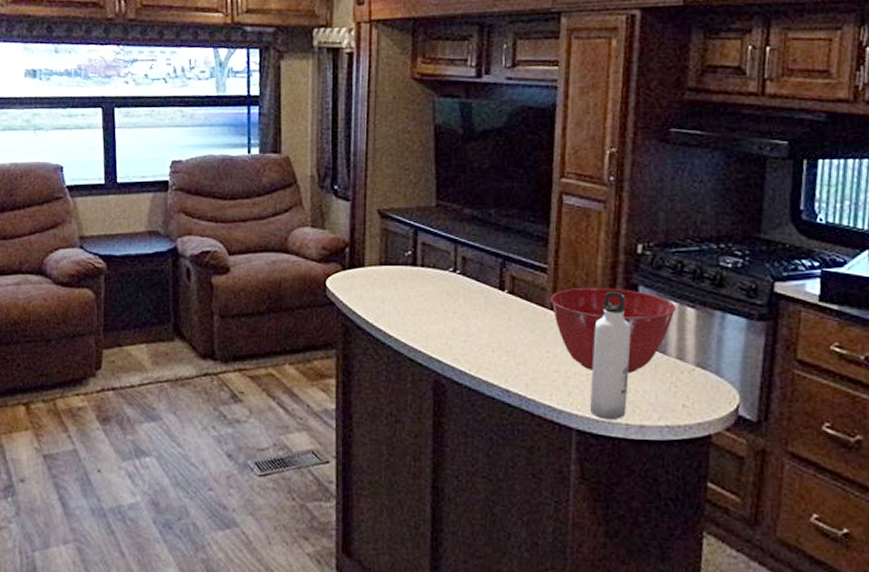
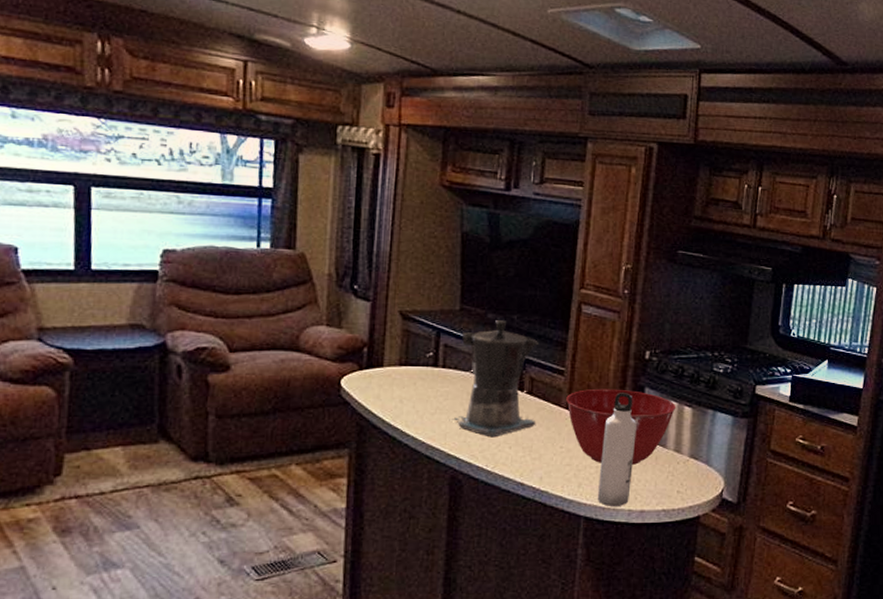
coffee maker: none [432,215,520,340] -> present [452,320,539,438]

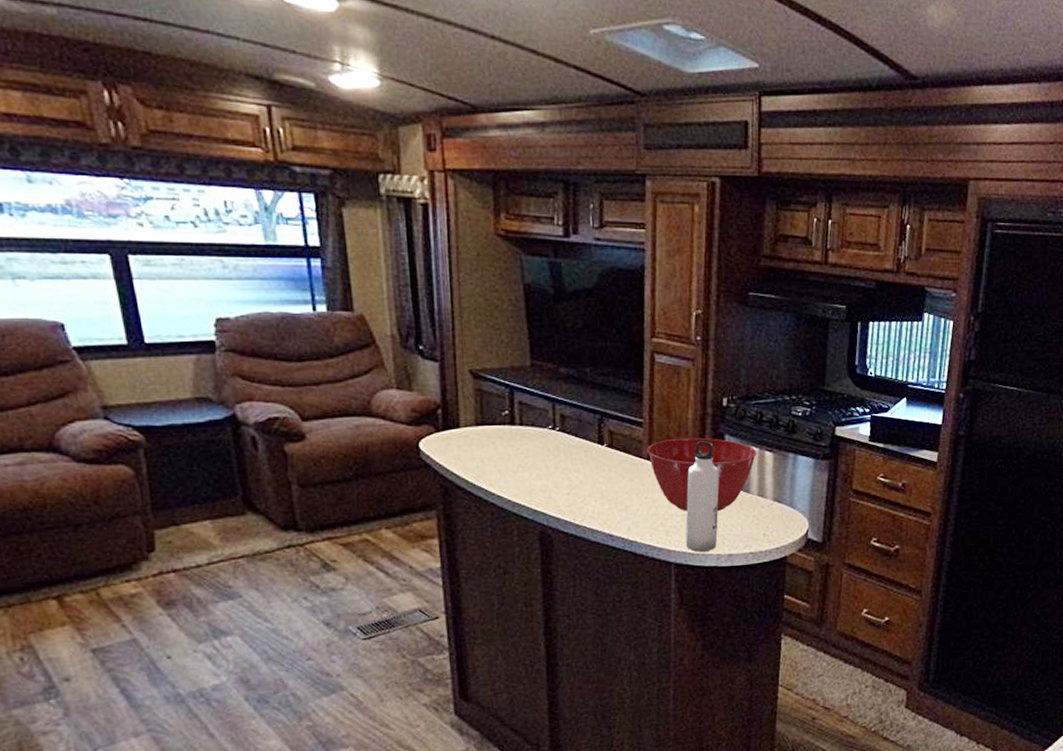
coffee maker: present [452,320,539,438] -> none [535,374,619,492]

